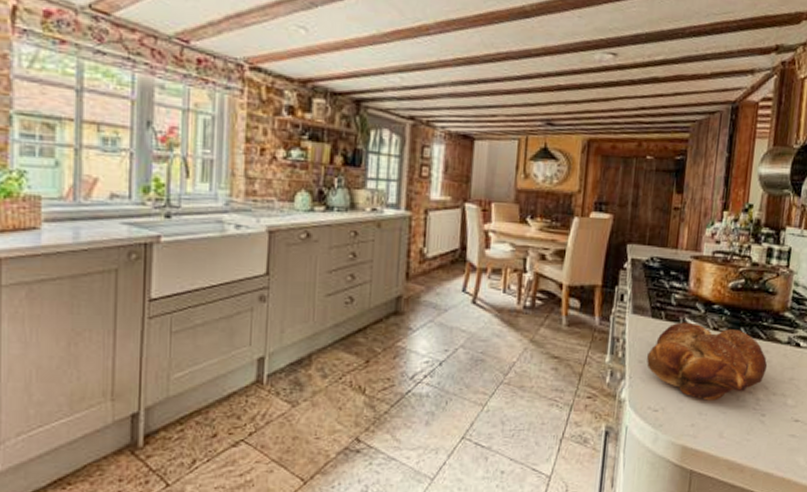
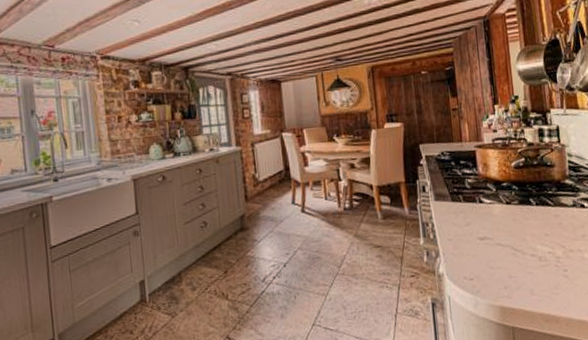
bread loaf: present [647,322,768,401] -> none [455,200,560,265]

